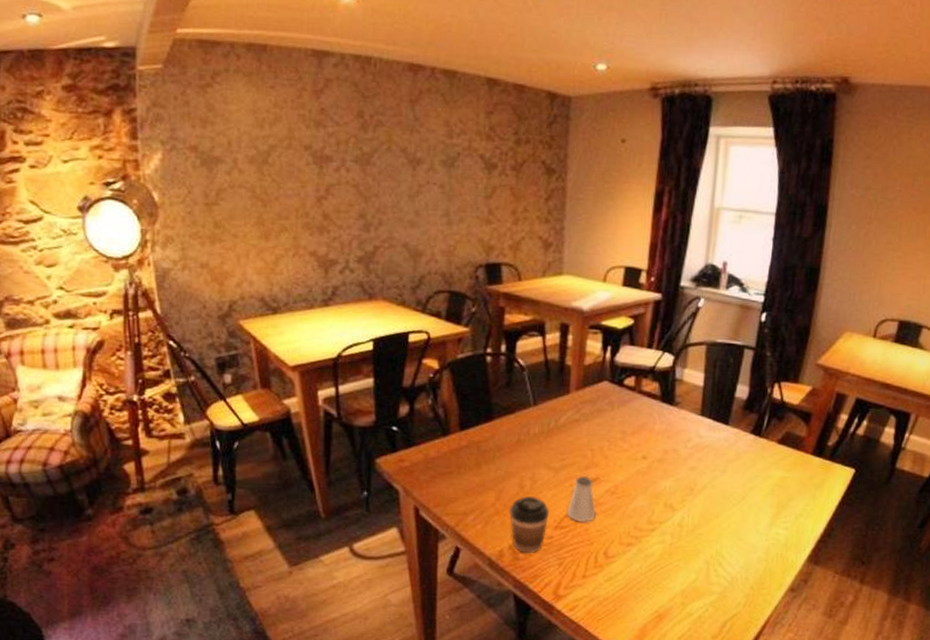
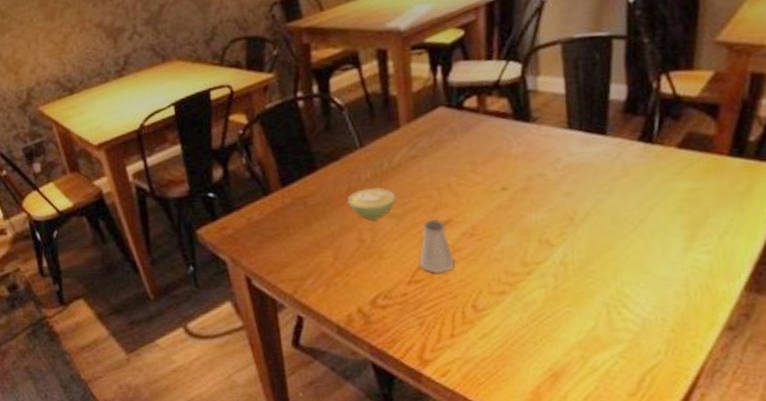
coffee cup: present [508,496,549,554] -> none [351,250,399,316]
sugar bowl: none [515,442,557,470] -> present [347,187,396,220]

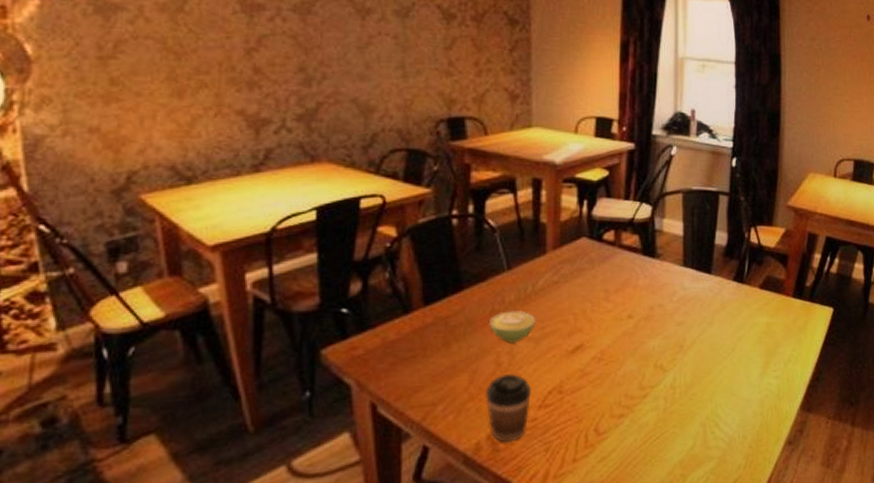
coffee cup: none [351,250,399,316] -> present [484,374,531,443]
saltshaker: present [419,218,455,273] -> none [551,343,582,397]

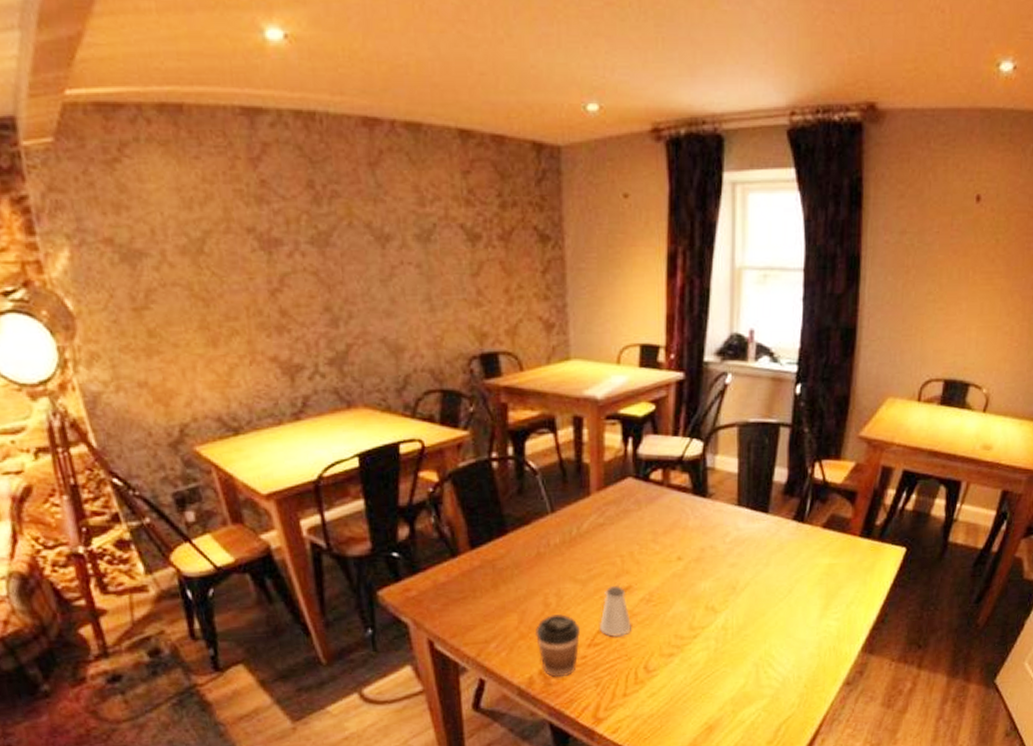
sugar bowl: present [490,310,536,343] -> none [536,553,582,585]
saltshaker: none [551,343,582,397] -> present [600,585,631,637]

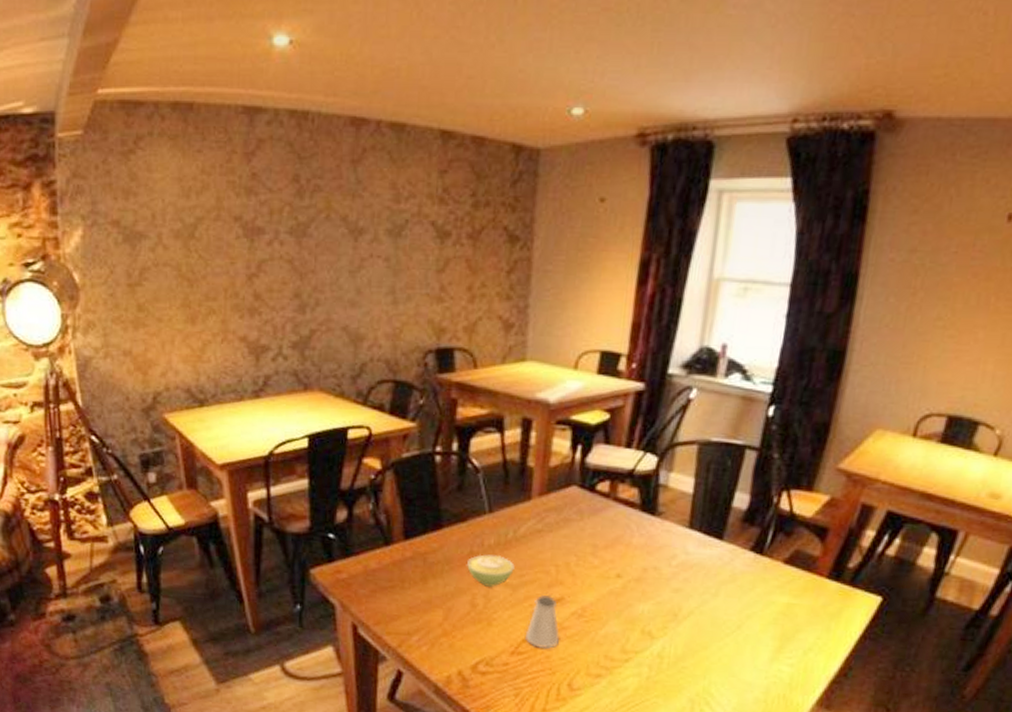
coffee cup: present [534,614,580,678] -> none [458,616,505,681]
sugar bowl: none [536,553,582,585] -> present [467,554,515,587]

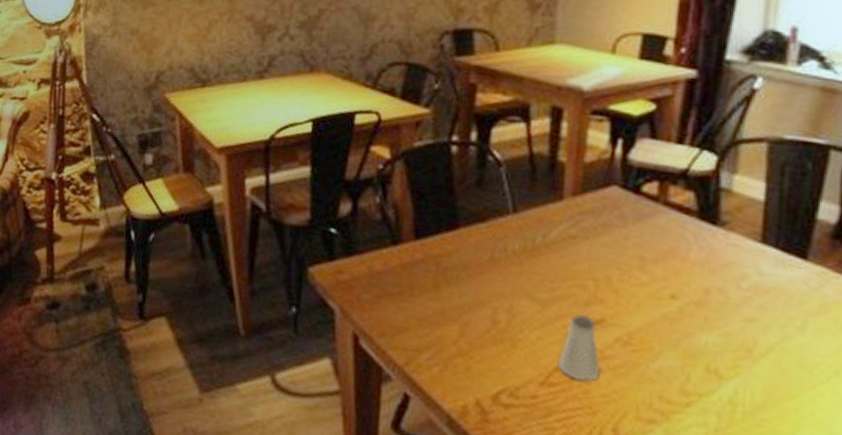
sugar bowl: present [467,554,515,587] -> none [487,261,544,301]

